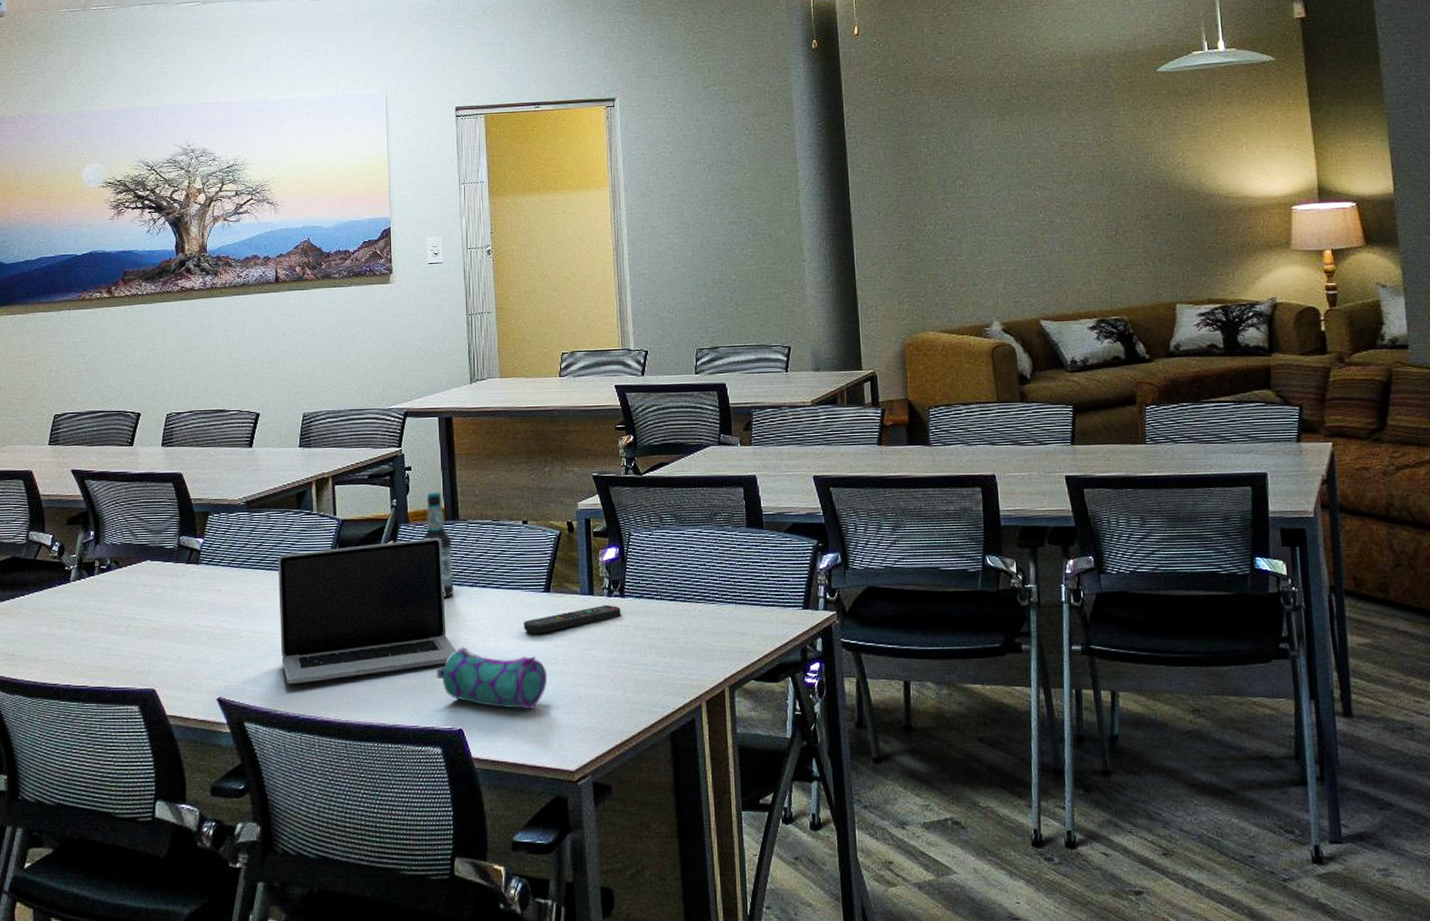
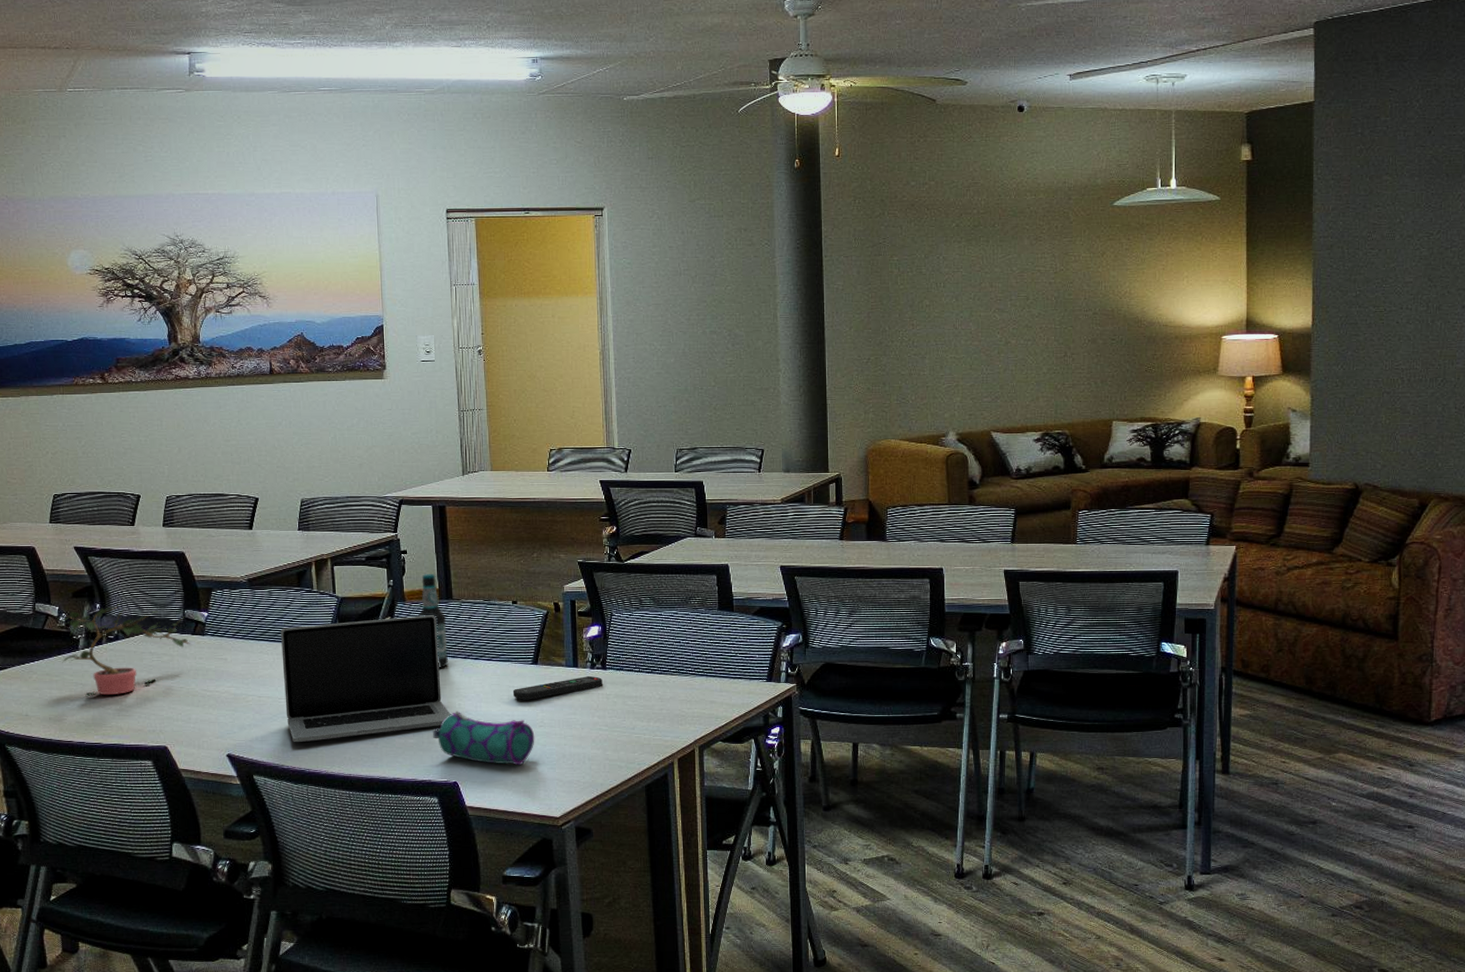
potted plant: none [50,529,184,634] -> present [57,602,190,697]

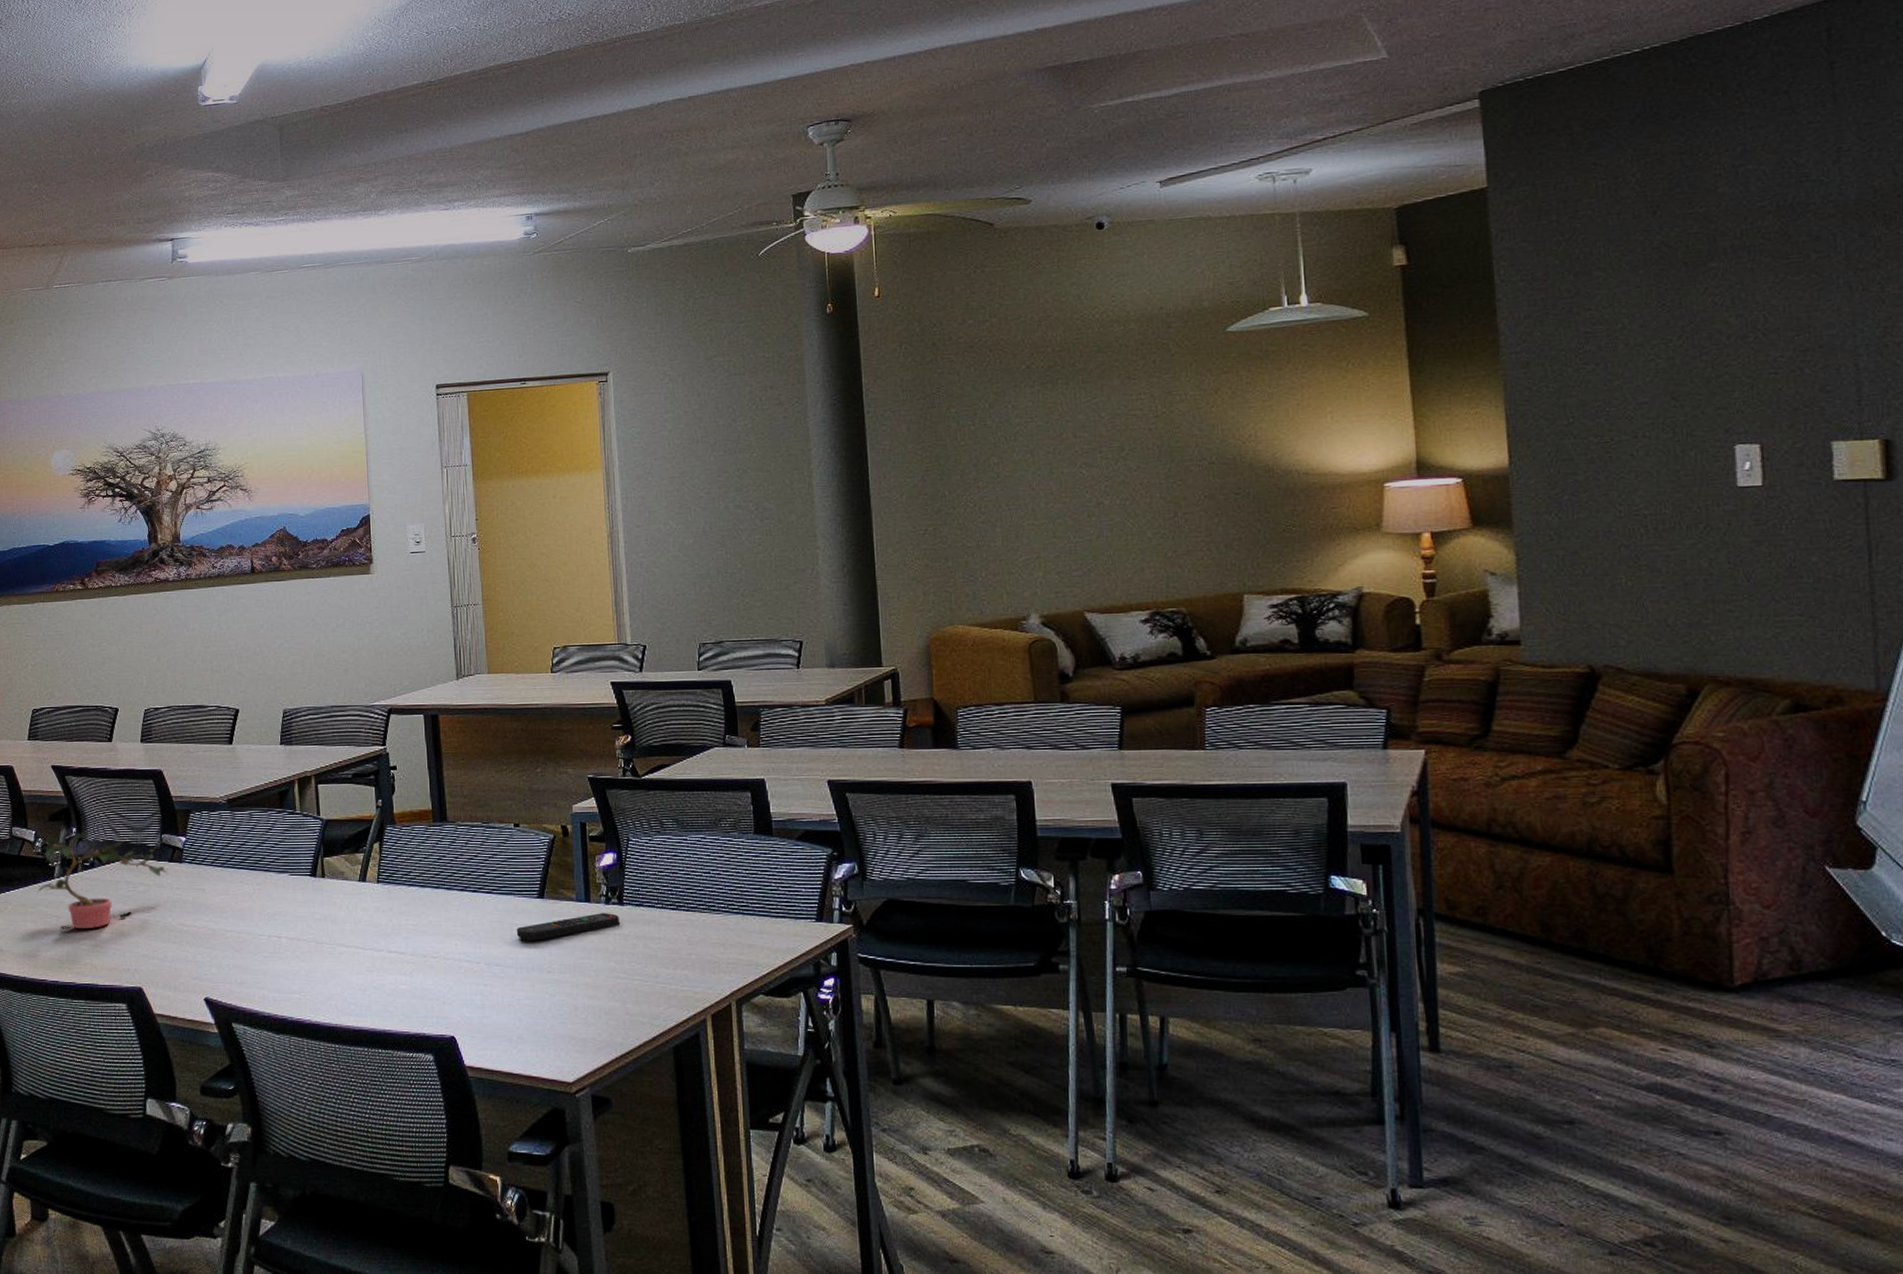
laptop: present [281,615,451,743] -> none [262,840,447,987]
bottle: present [417,574,448,669] -> none [409,793,443,903]
pencil case: present [433,711,535,766] -> none [427,952,543,1019]

